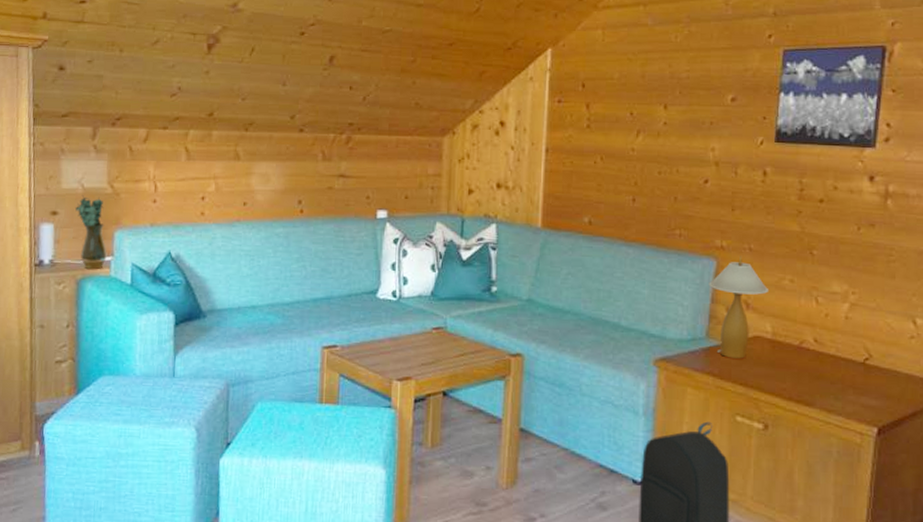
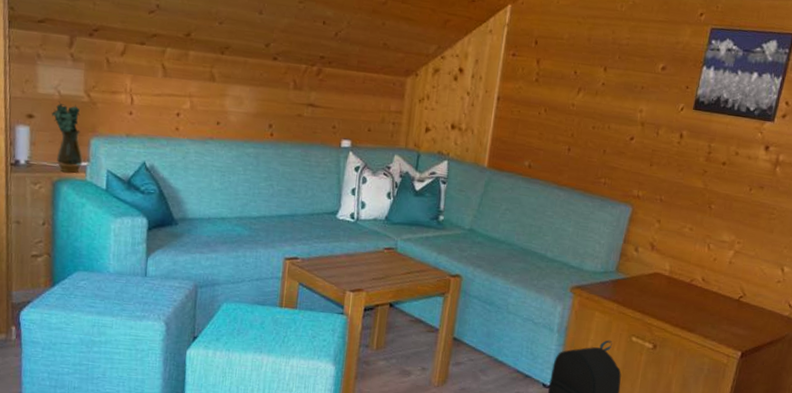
table lamp: present [709,255,769,359] -> none [623,205,672,291]

